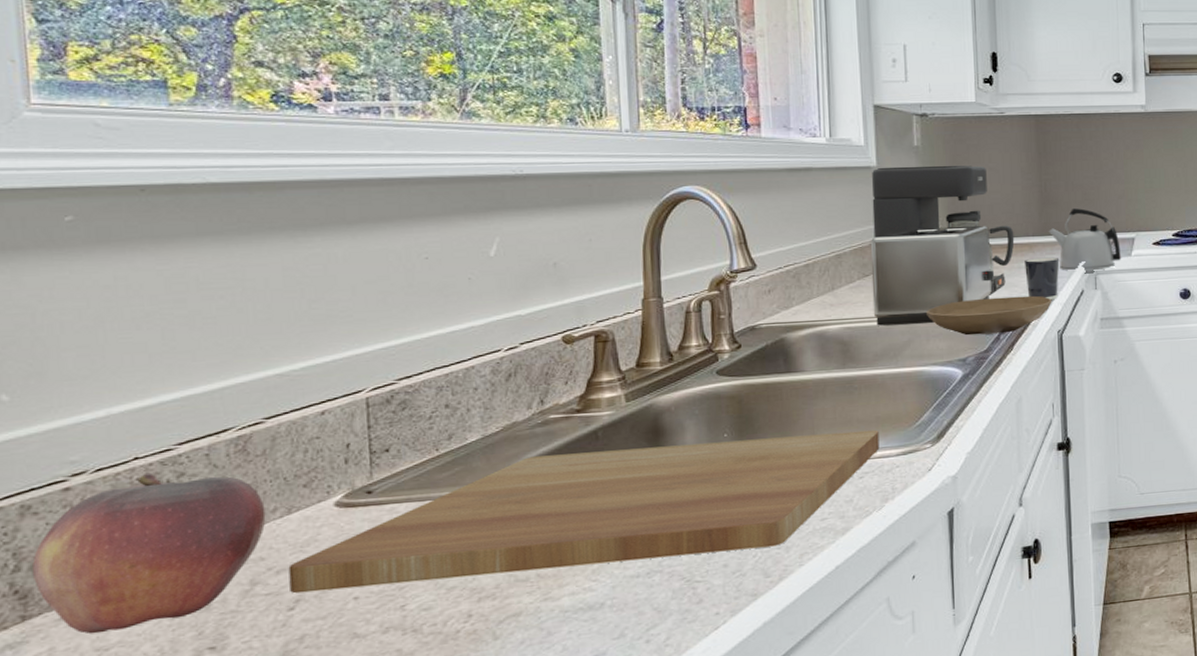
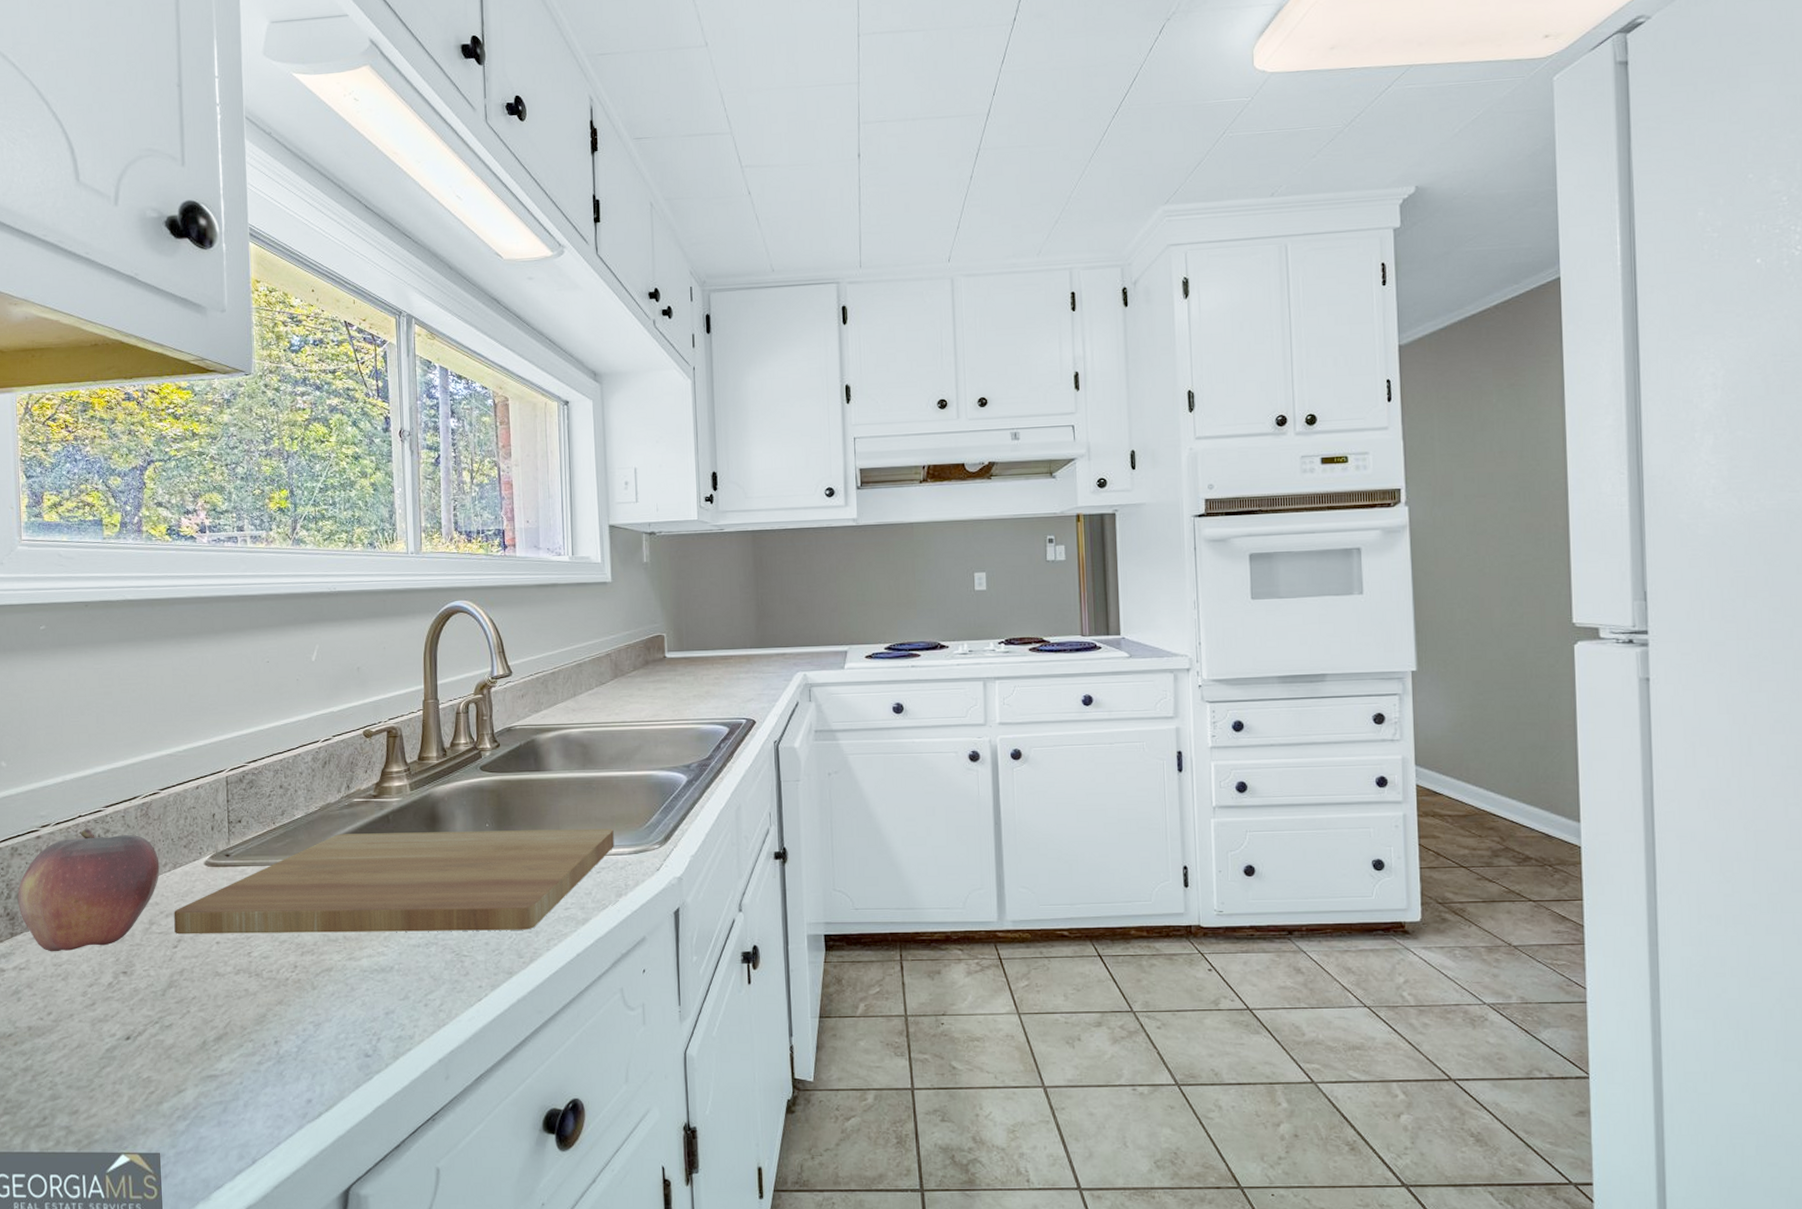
toaster: present [870,225,995,326] -> none [606,637,716,731]
coffee maker: present [872,165,1015,295] -> none [607,580,734,705]
bowl: present [925,295,1052,336] -> none [654,706,769,743]
mug: present [1024,257,1060,299] -> none [743,669,776,710]
kettle: present [1048,208,1122,273] -> none [765,621,835,685]

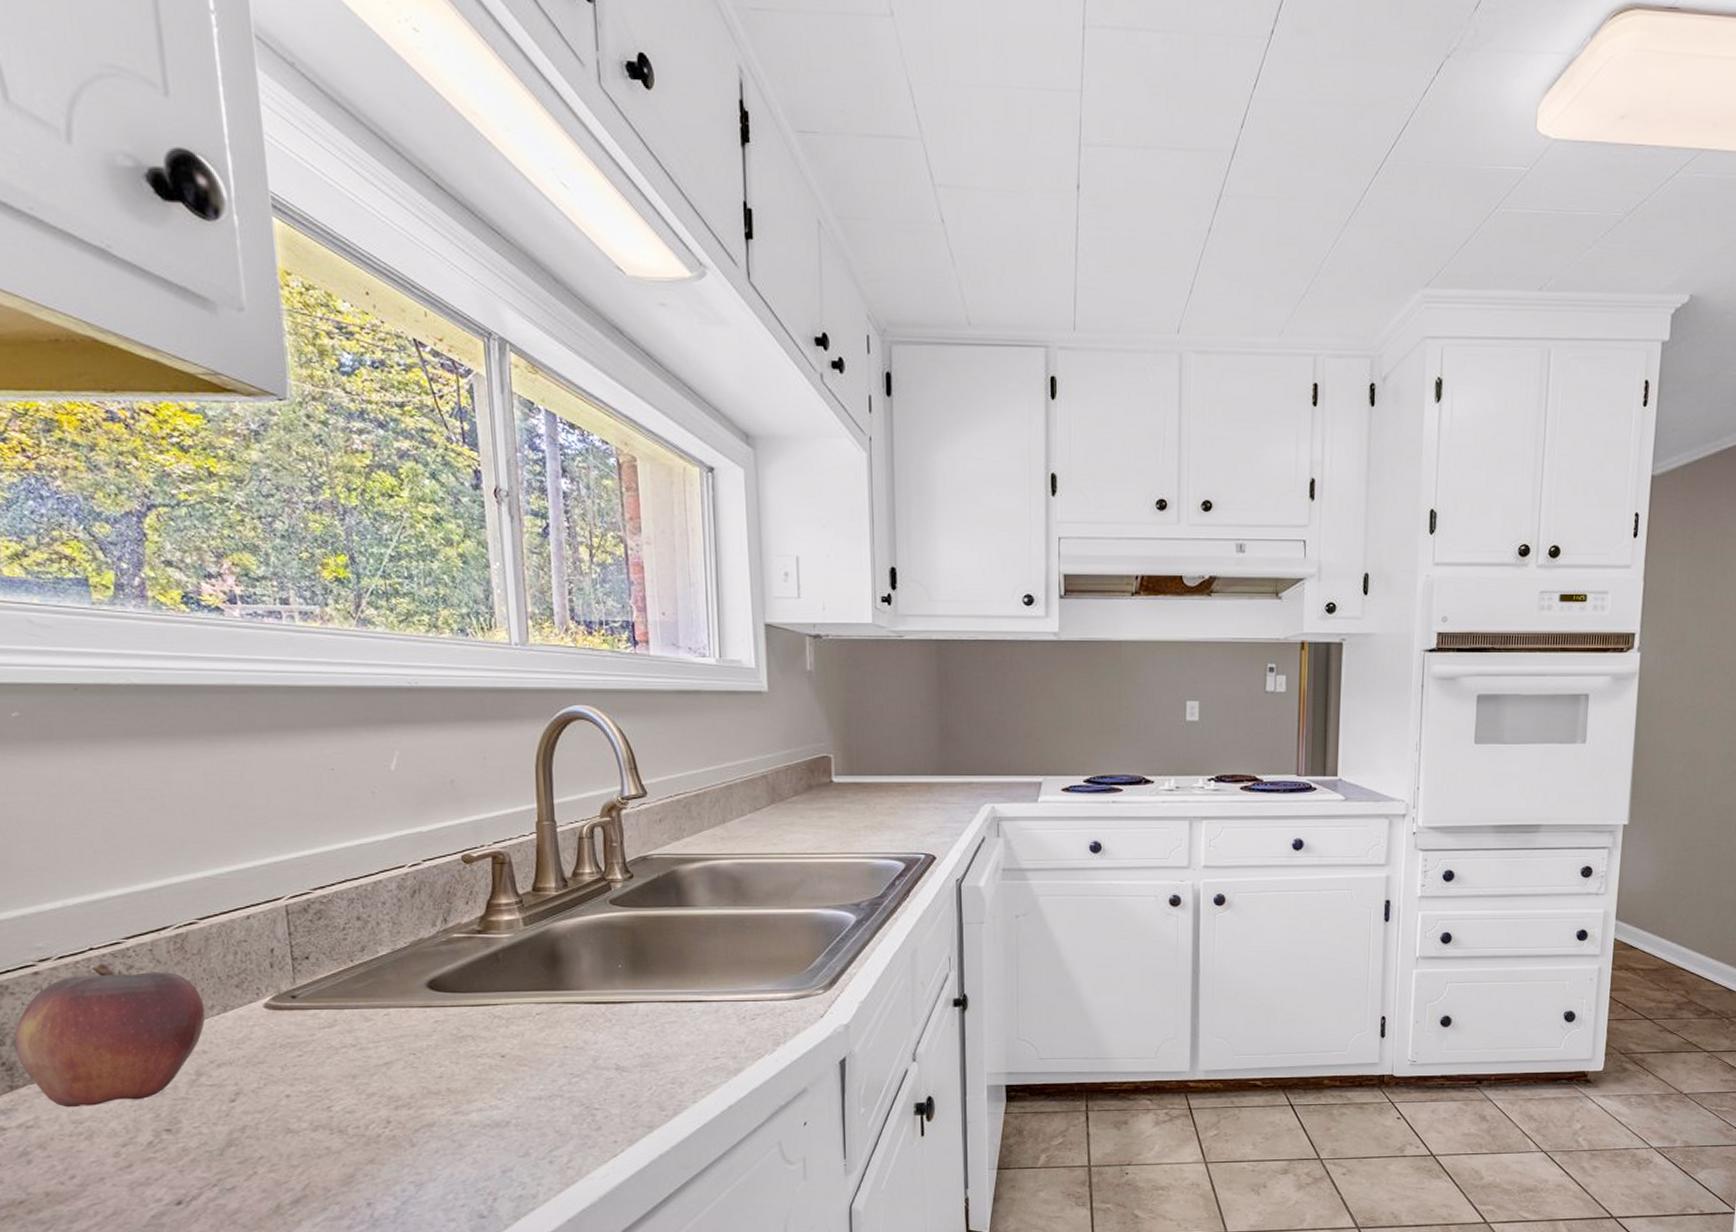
cutting board: present [174,828,614,935] -> none [227,971,771,1087]

